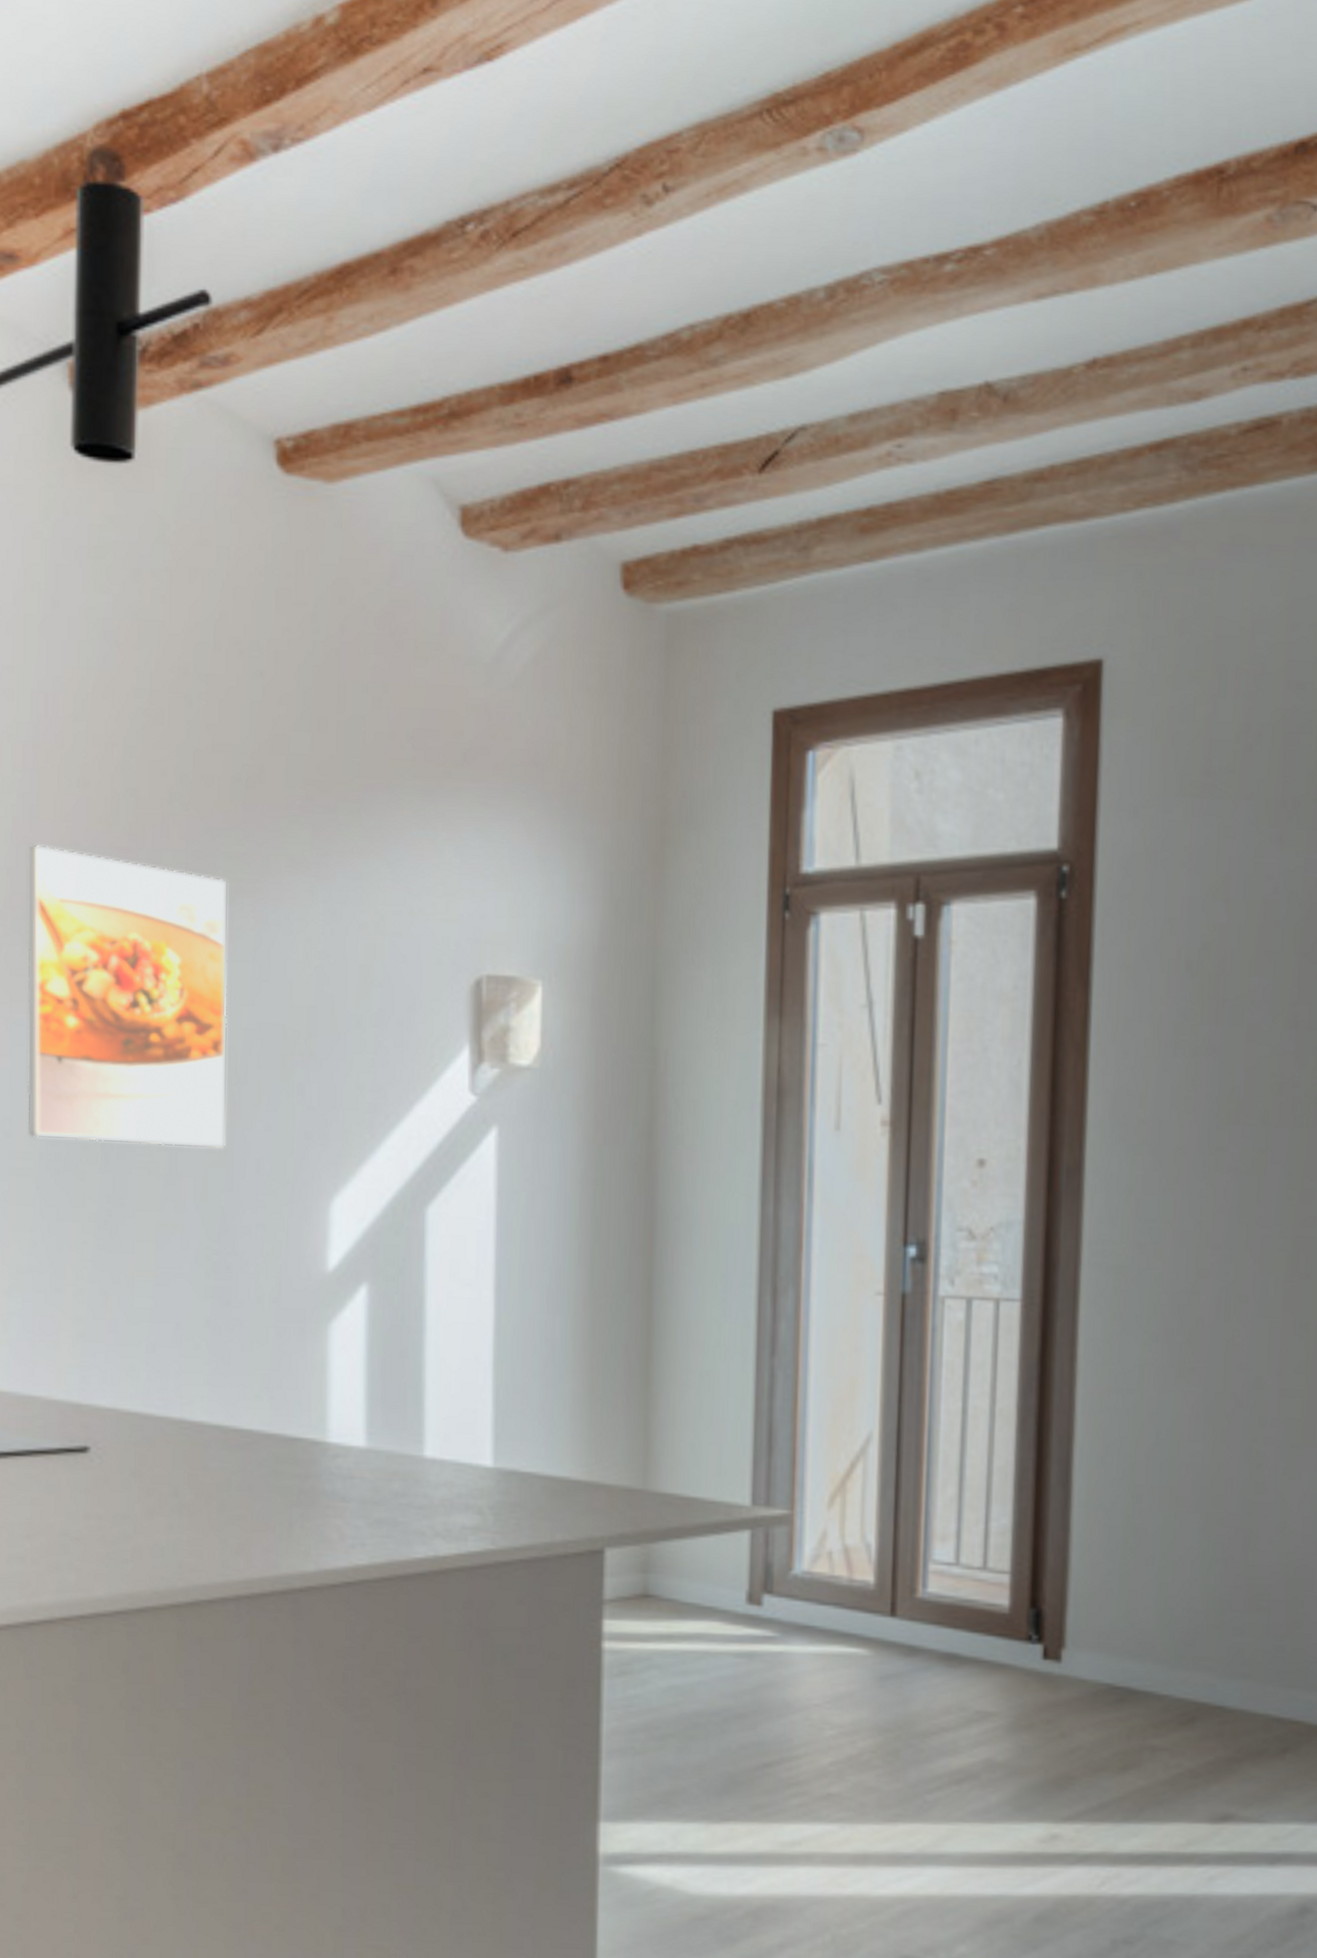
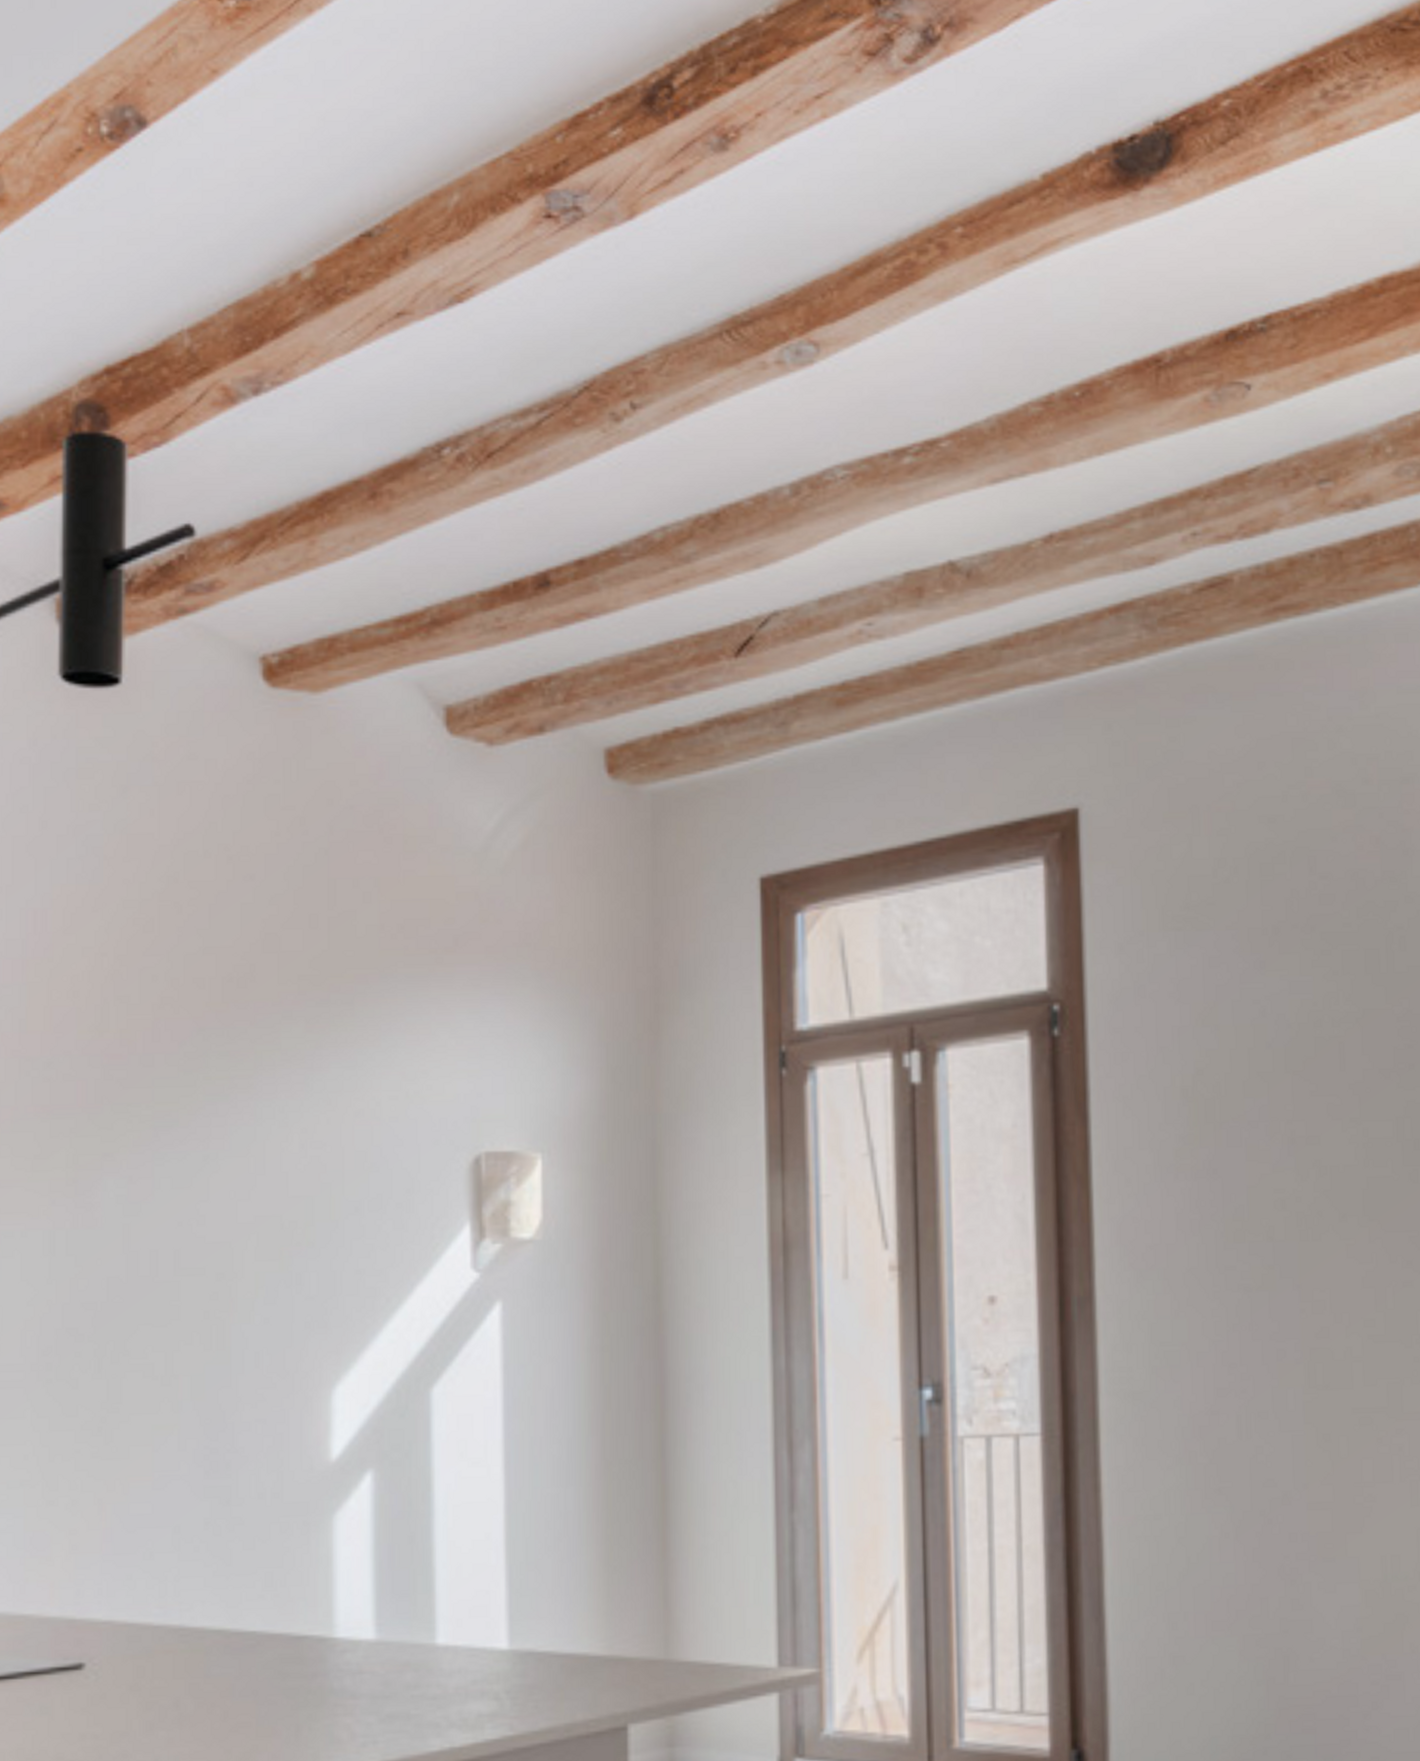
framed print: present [27,844,228,1149] -> none [16,1057,224,1349]

